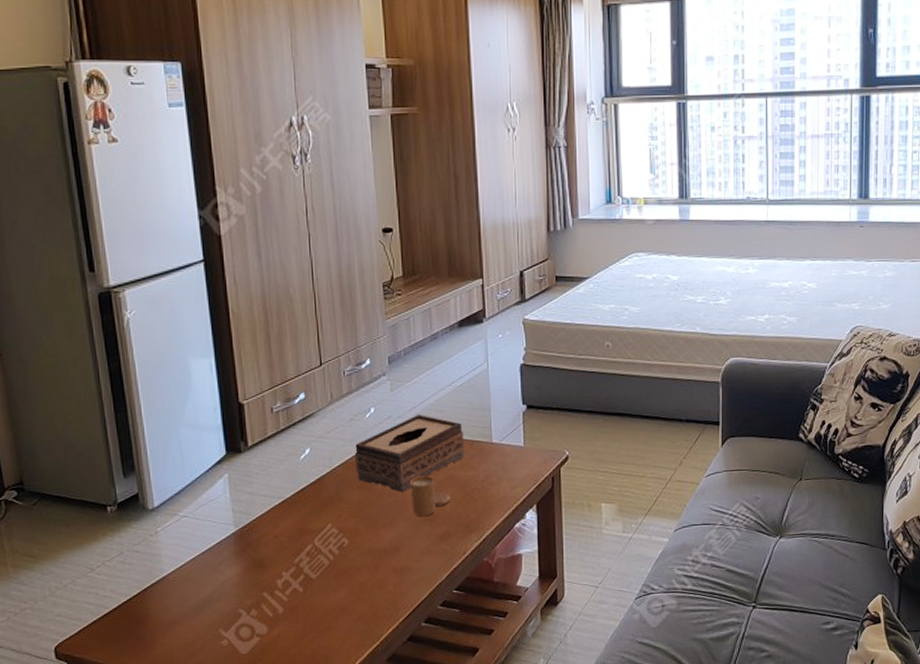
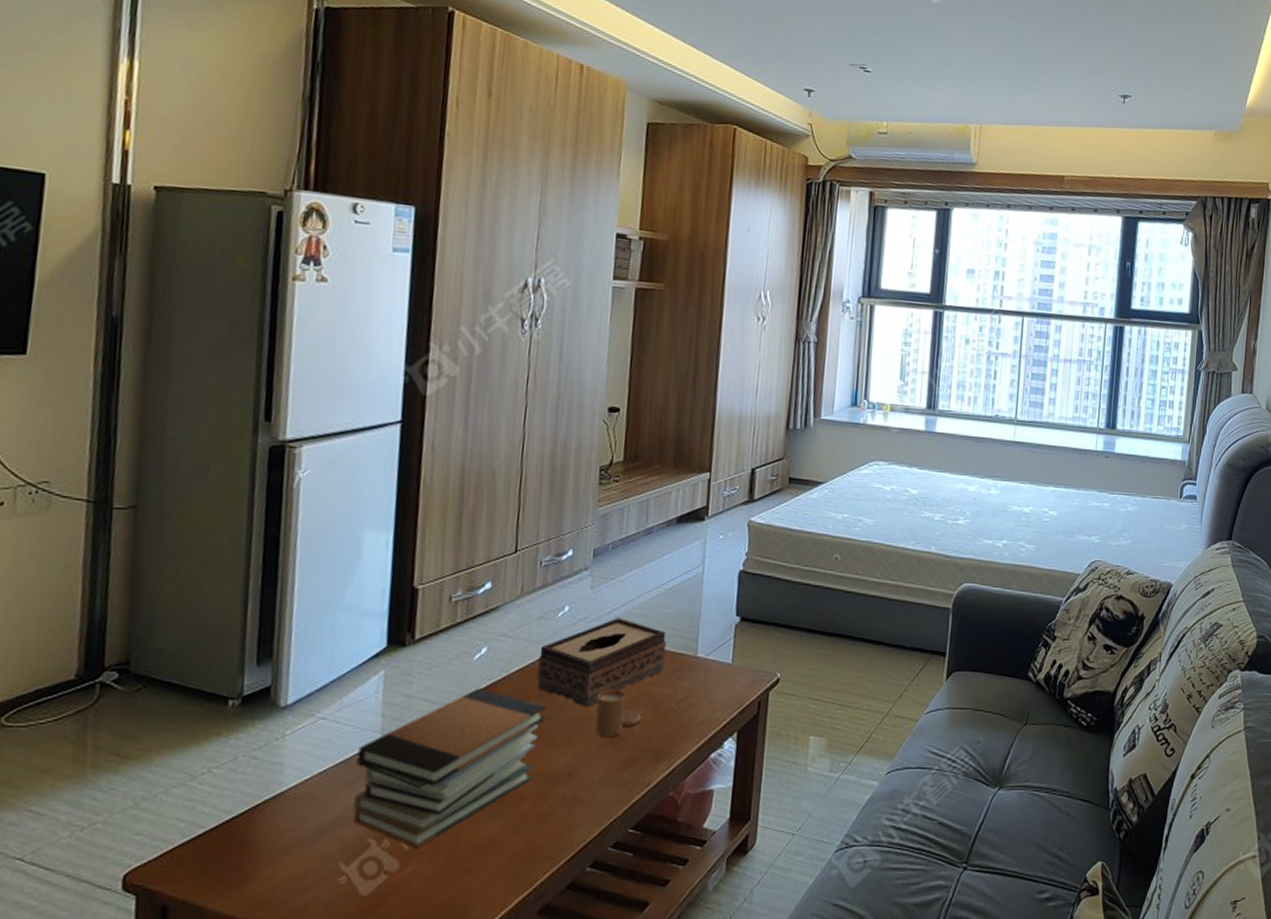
book stack: none [218,483,369,616] -> present [353,688,547,849]

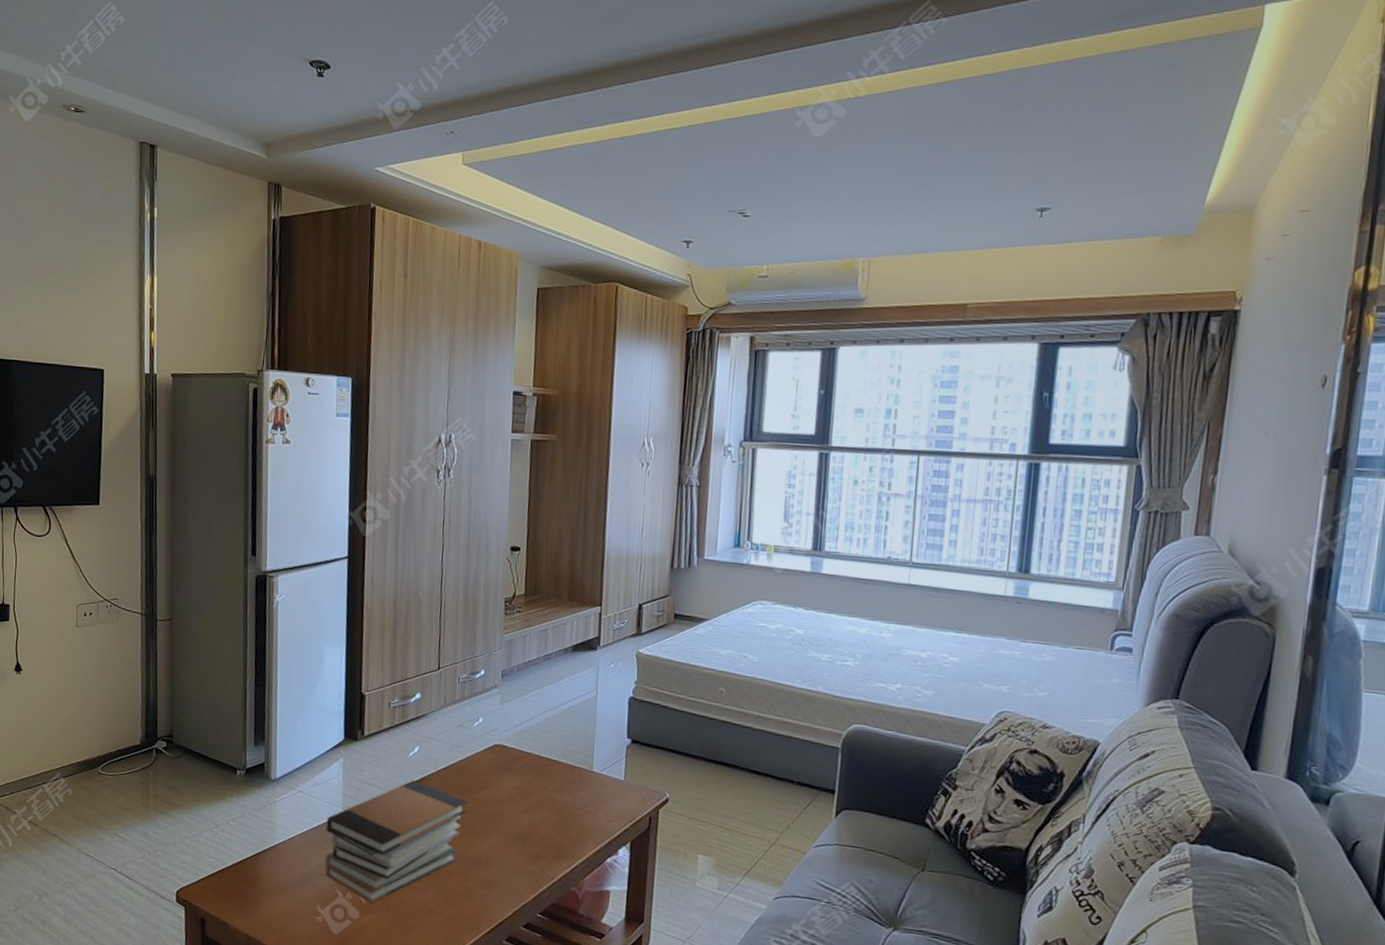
tissue box: present [537,618,667,708] -> none [459,731,566,806]
candle: present [595,688,641,738] -> none [507,792,545,834]

